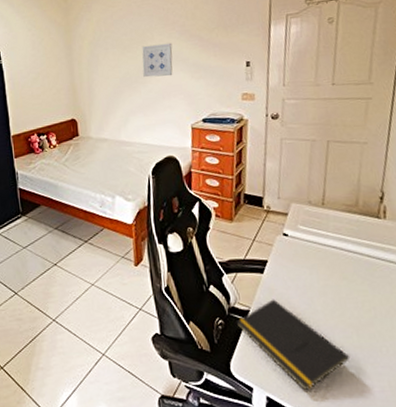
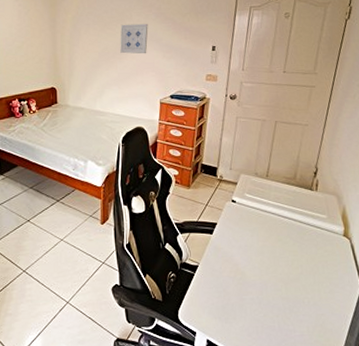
notepad: present [236,299,351,391] -> none [186,256,279,335]

